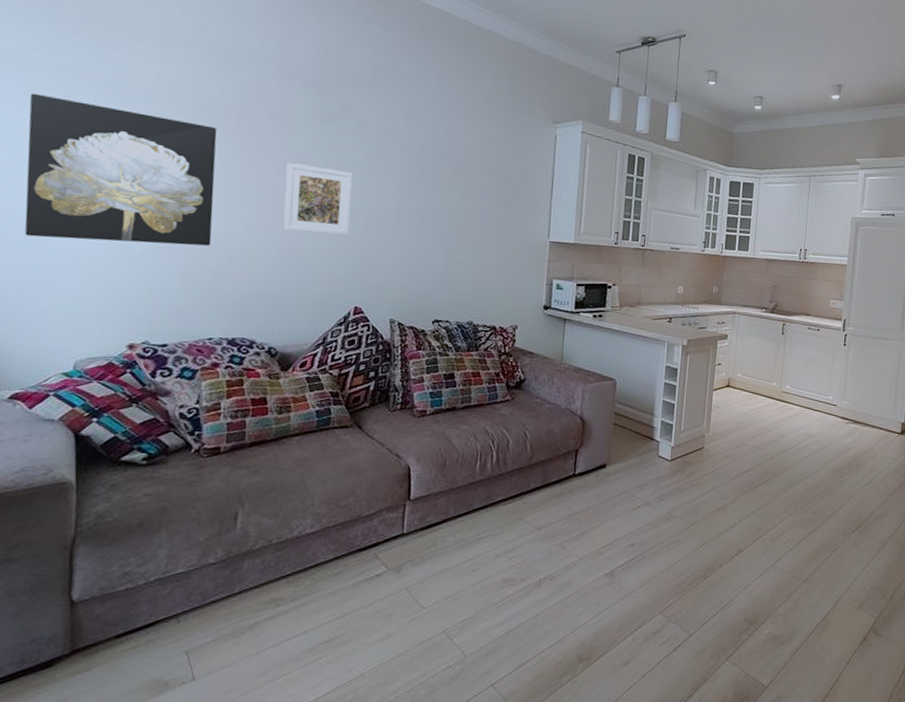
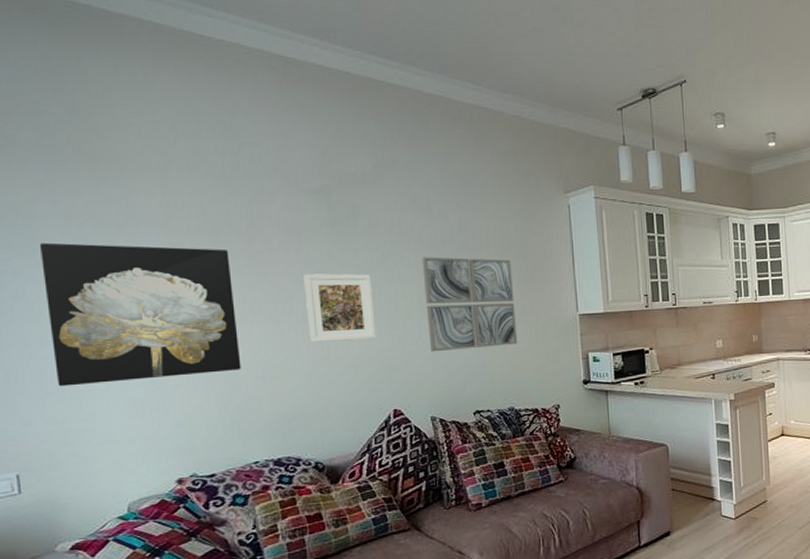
wall art: none [399,163,492,261] -> present [422,257,518,352]

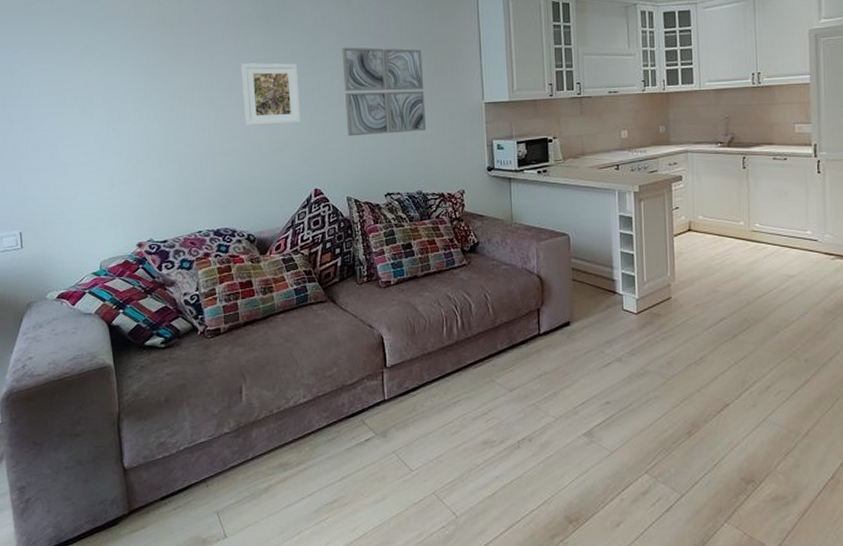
wall art: present [39,242,241,387] -> none [39,37,189,159]

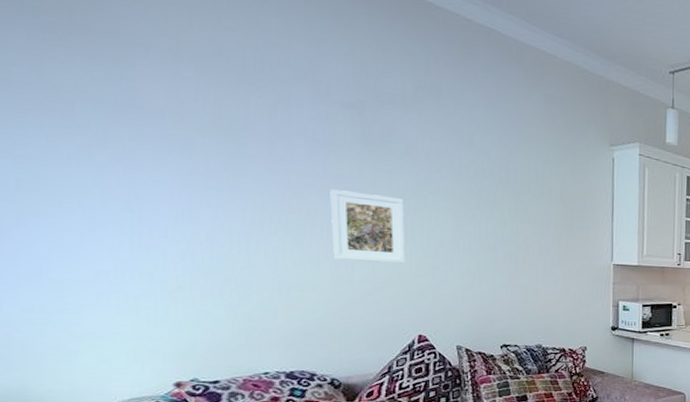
wall art: present [342,47,427,137] -> none [459,188,551,286]

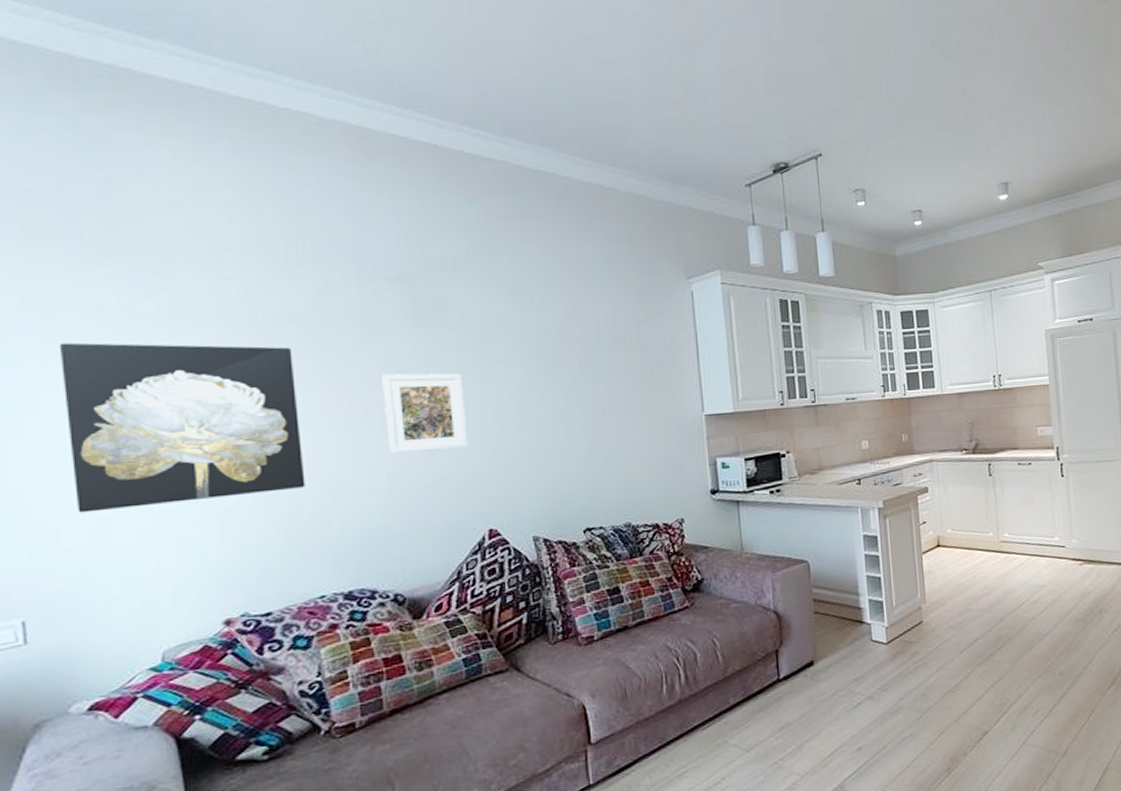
wall art: none [16,114,255,279] -> present [59,342,306,513]

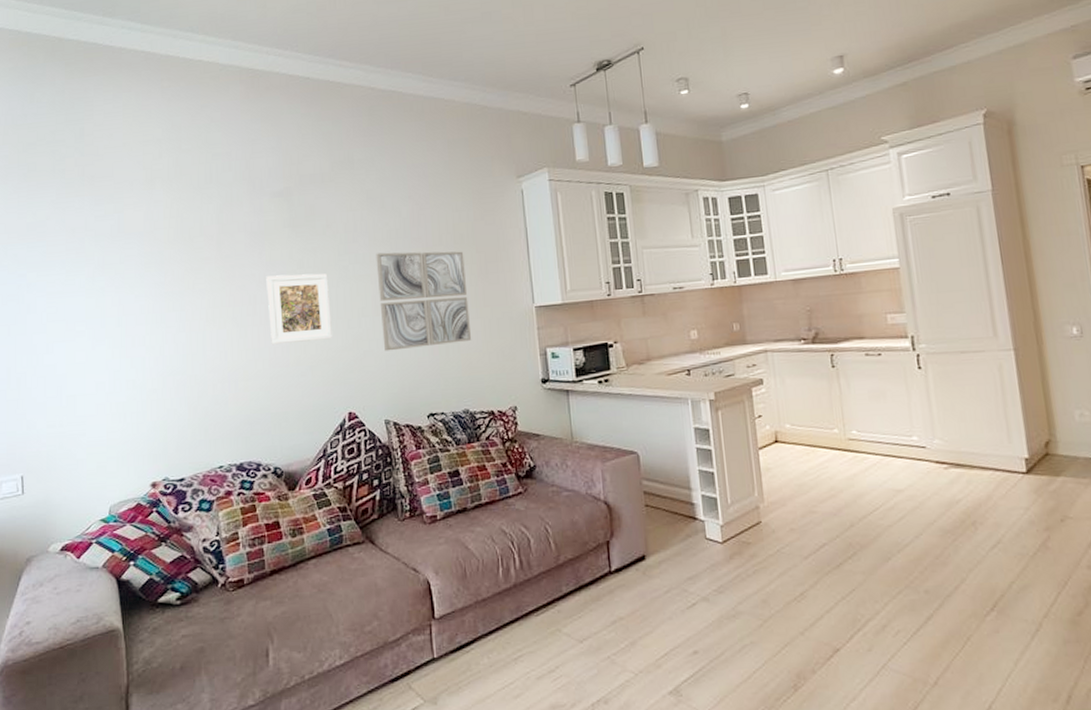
wall art: present [59,342,306,513] -> none [49,255,210,392]
wall art: none [522,352,635,462] -> present [376,251,472,351]

